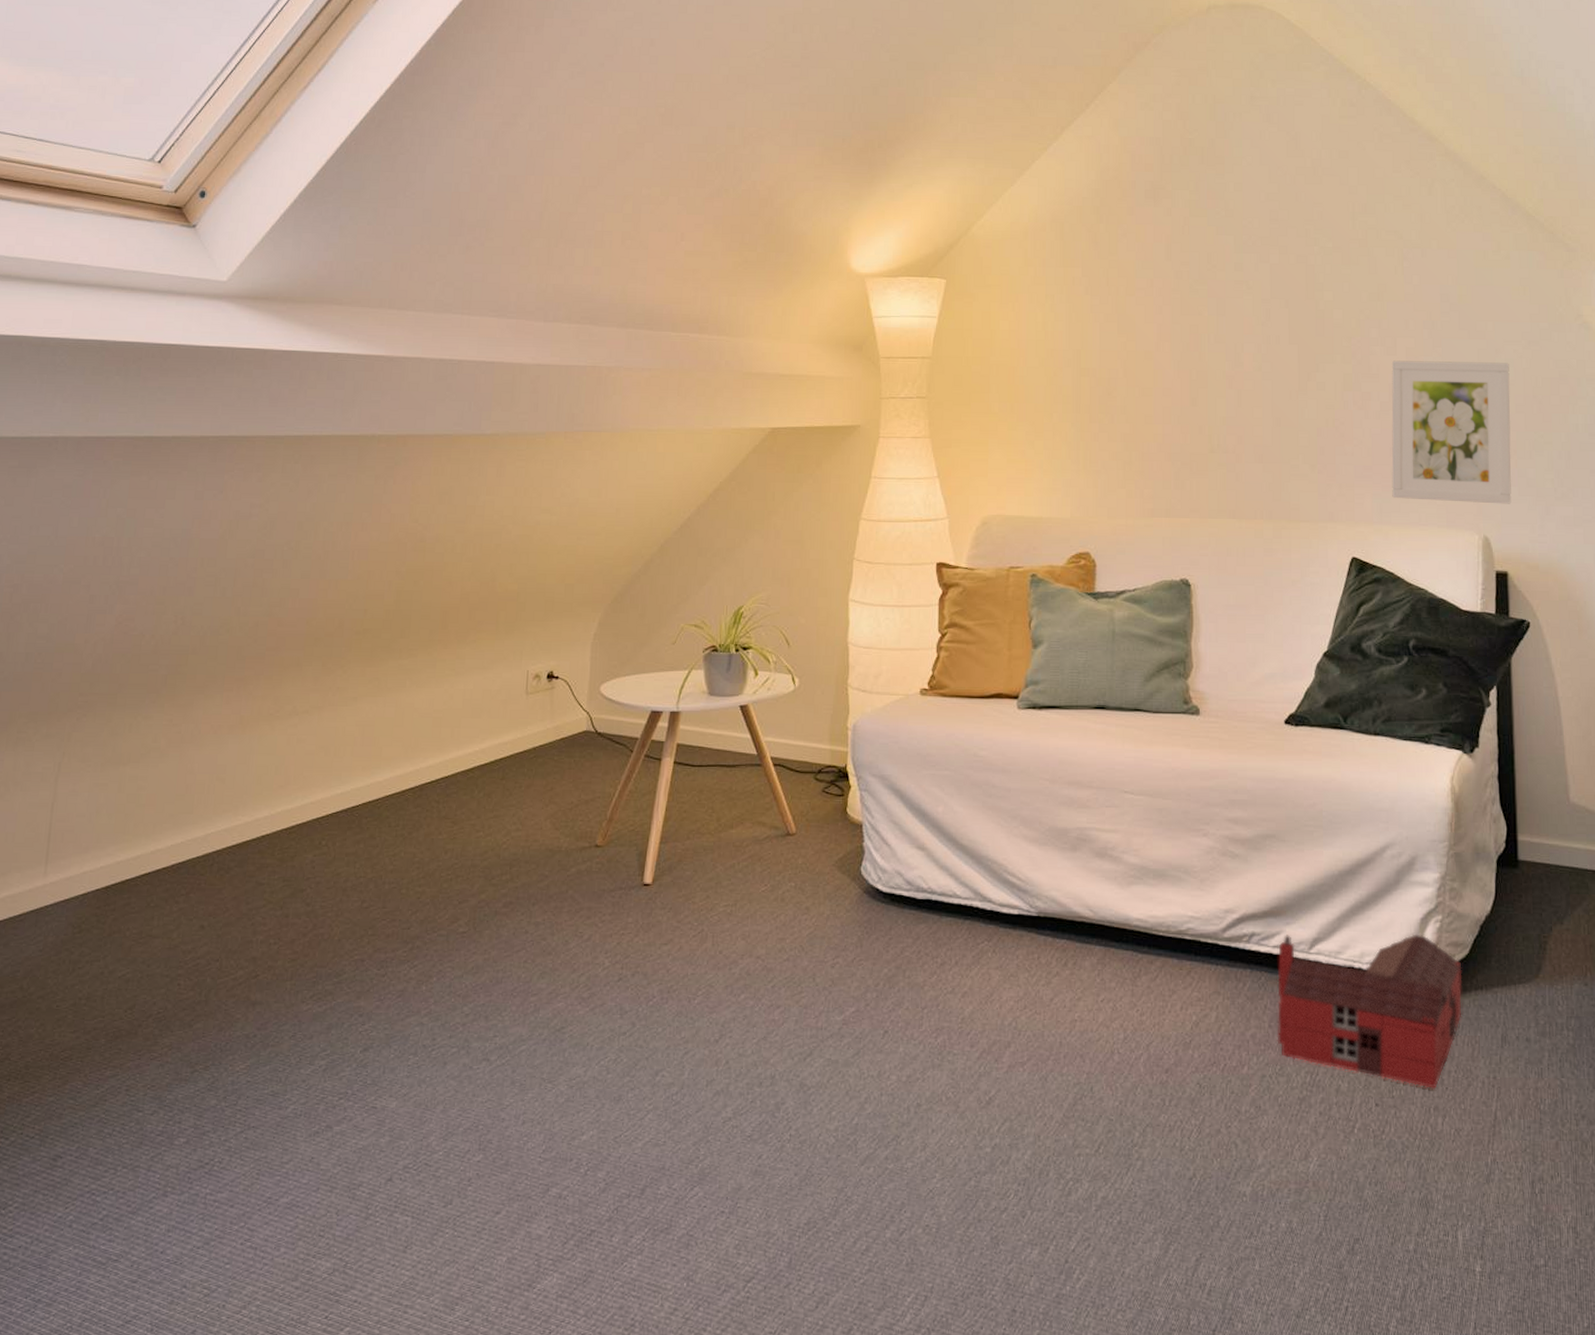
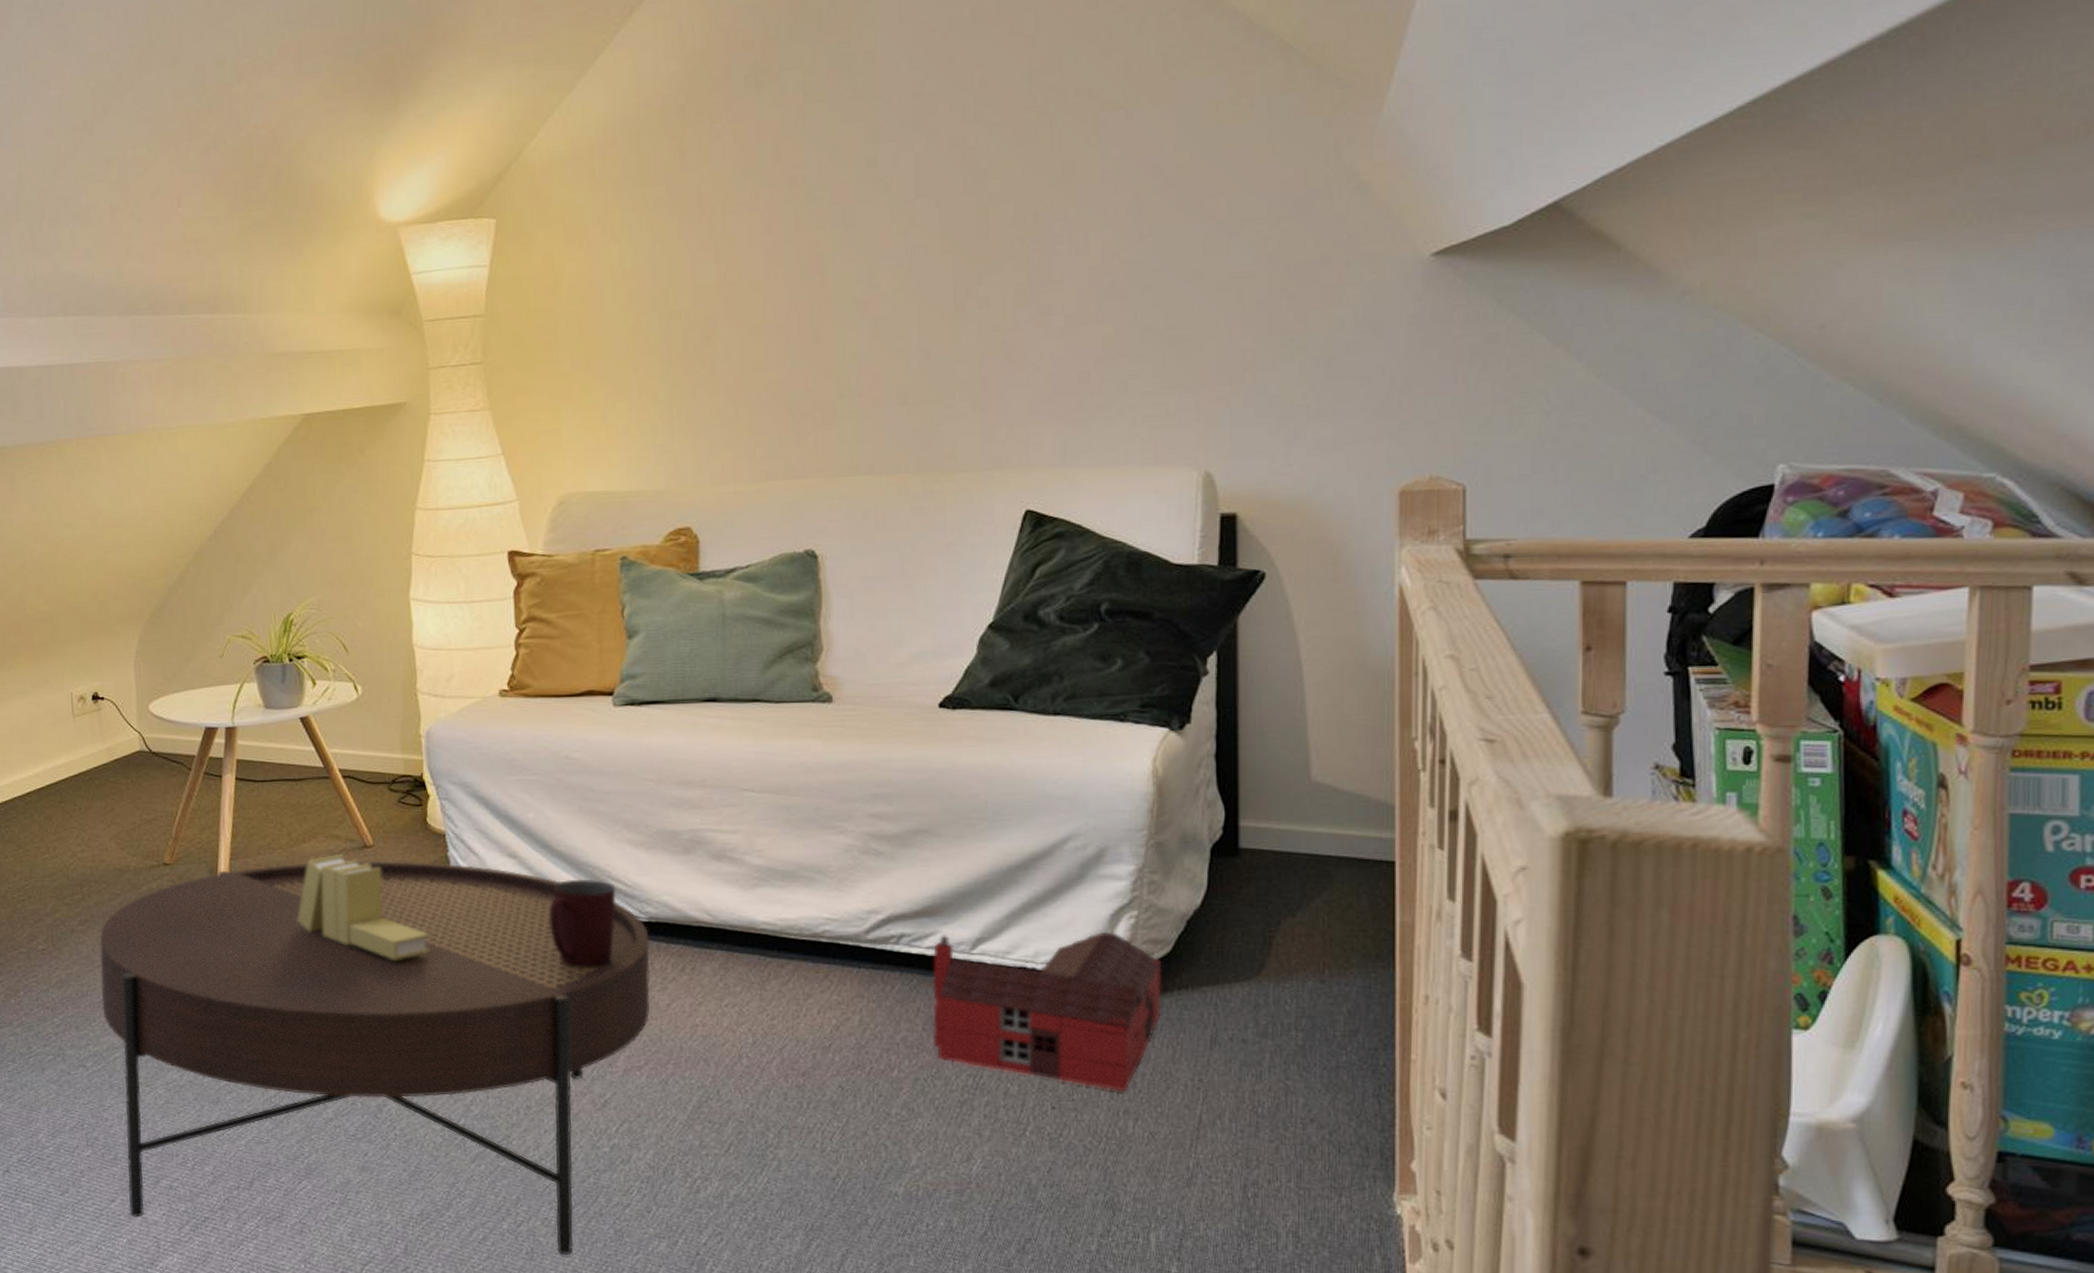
coffee table: none [513,848,1038,1266] -> present [99,861,651,1256]
books: none [718,840,840,950] -> present [297,853,431,960]
mug: none [950,872,1011,960] -> present [549,879,616,967]
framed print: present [1391,360,1512,504] -> none [1080,248,1248,435]

